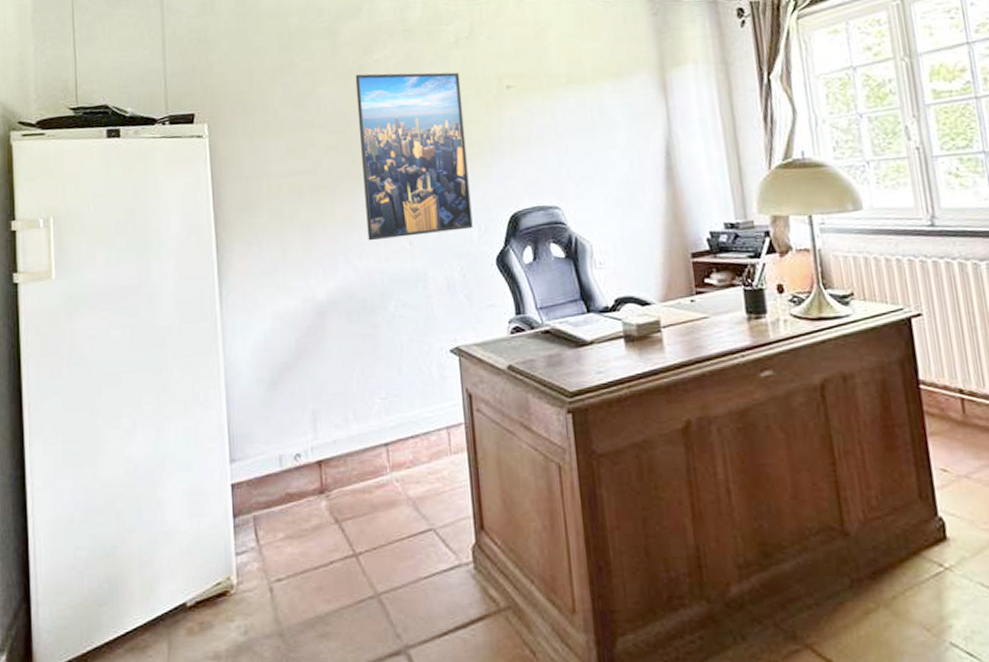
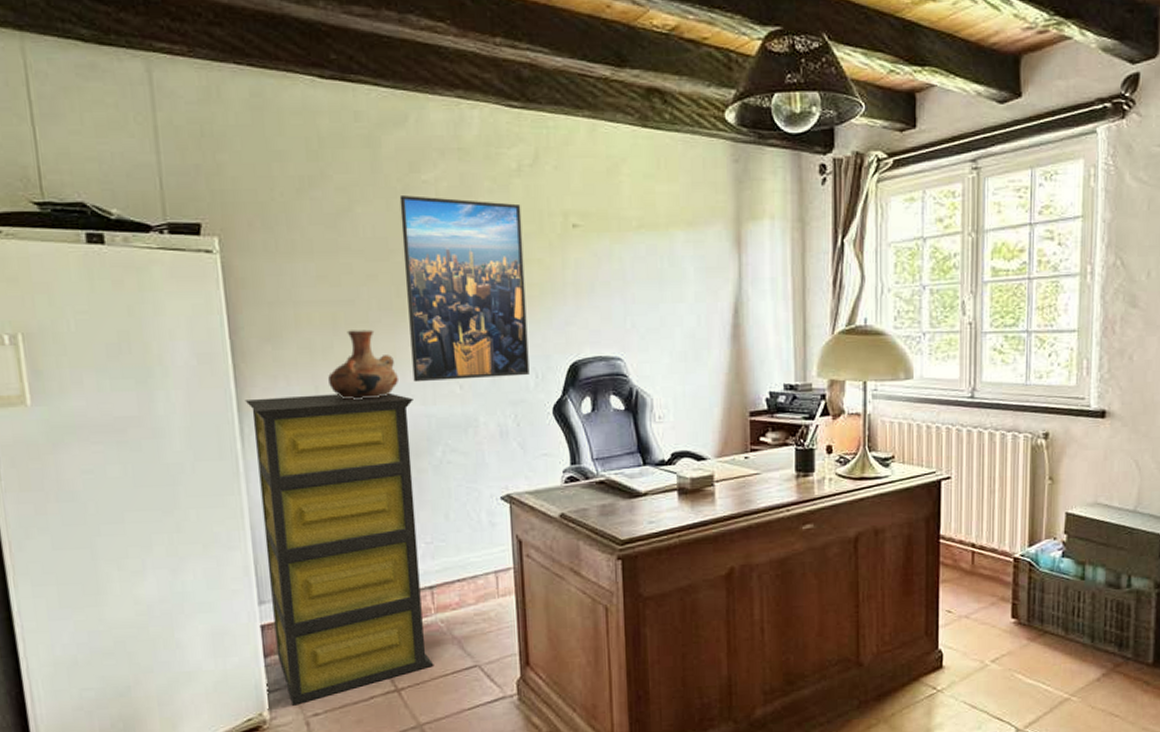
bookshelf: none [224,252,391,570] -> present [245,392,434,706]
vase: none [294,195,355,261] -> present [328,329,398,400]

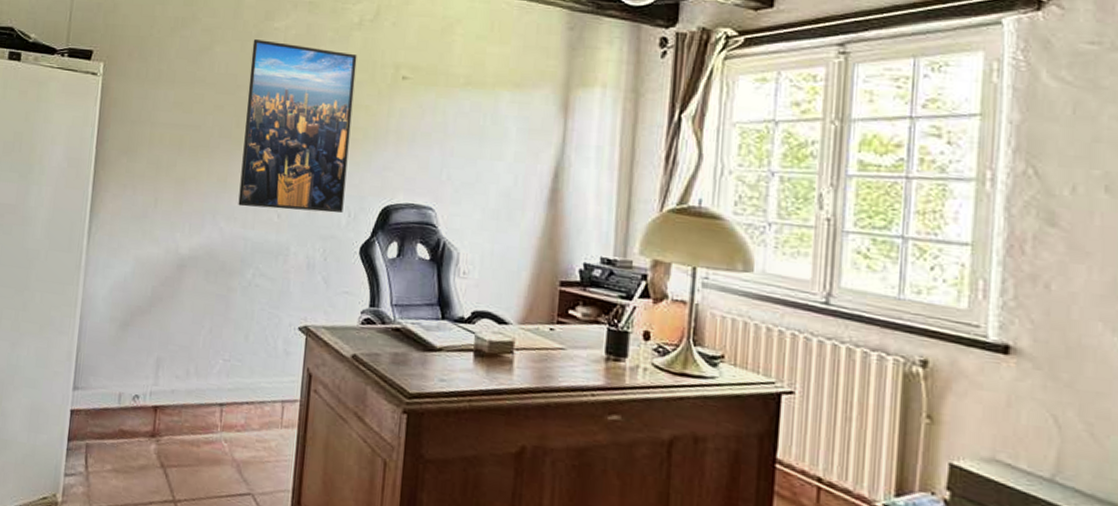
bookshelf: present [245,392,434,706] -> none [78,202,235,494]
vase: present [328,329,398,400] -> none [167,152,226,216]

